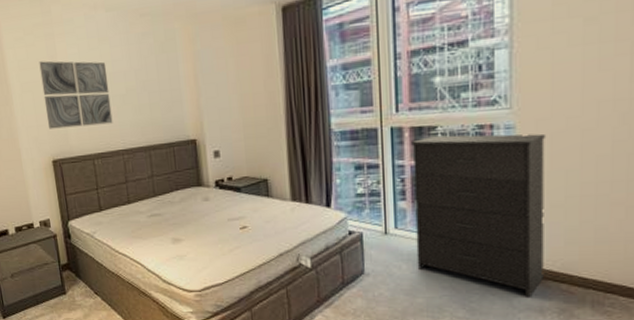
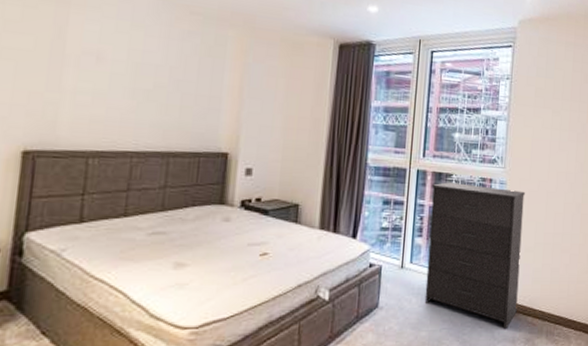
wall art: present [39,61,113,129] -> none [28,28,135,120]

